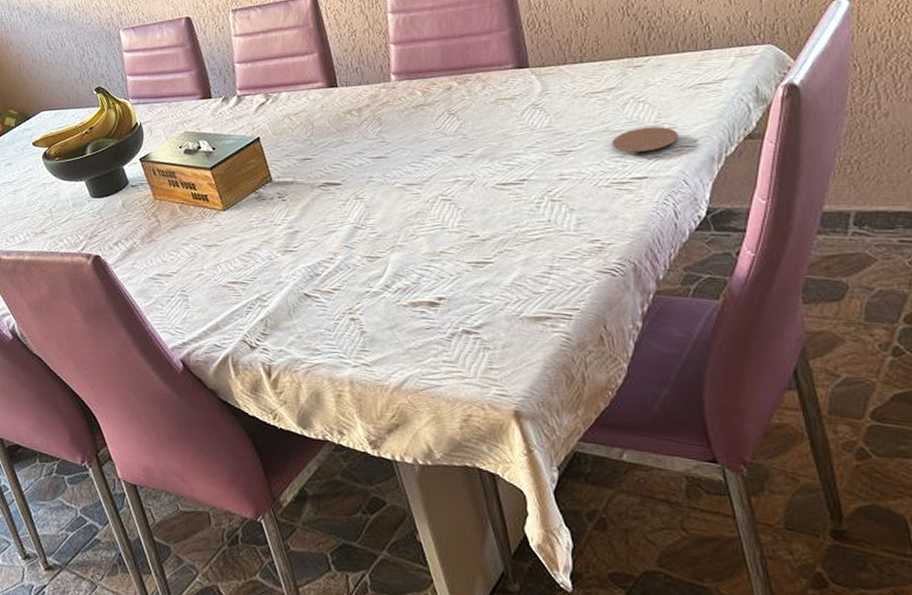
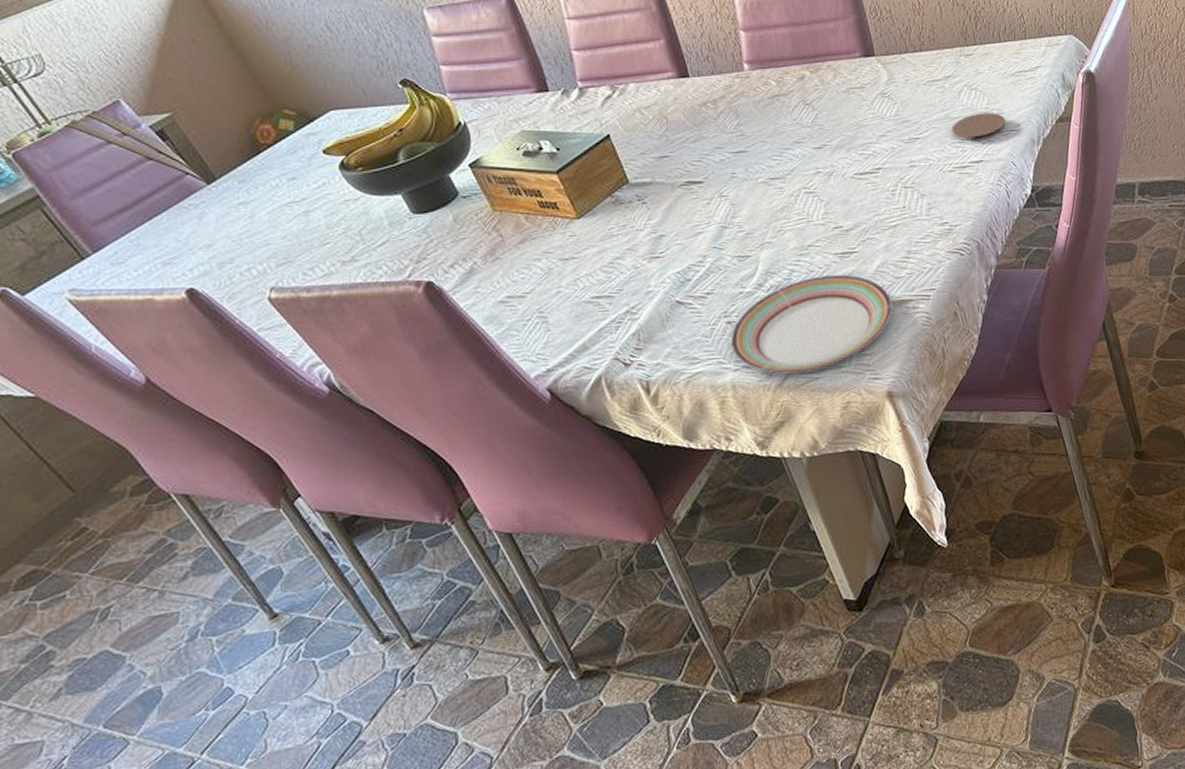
plate: none [352,283,528,378] -> present [730,274,893,373]

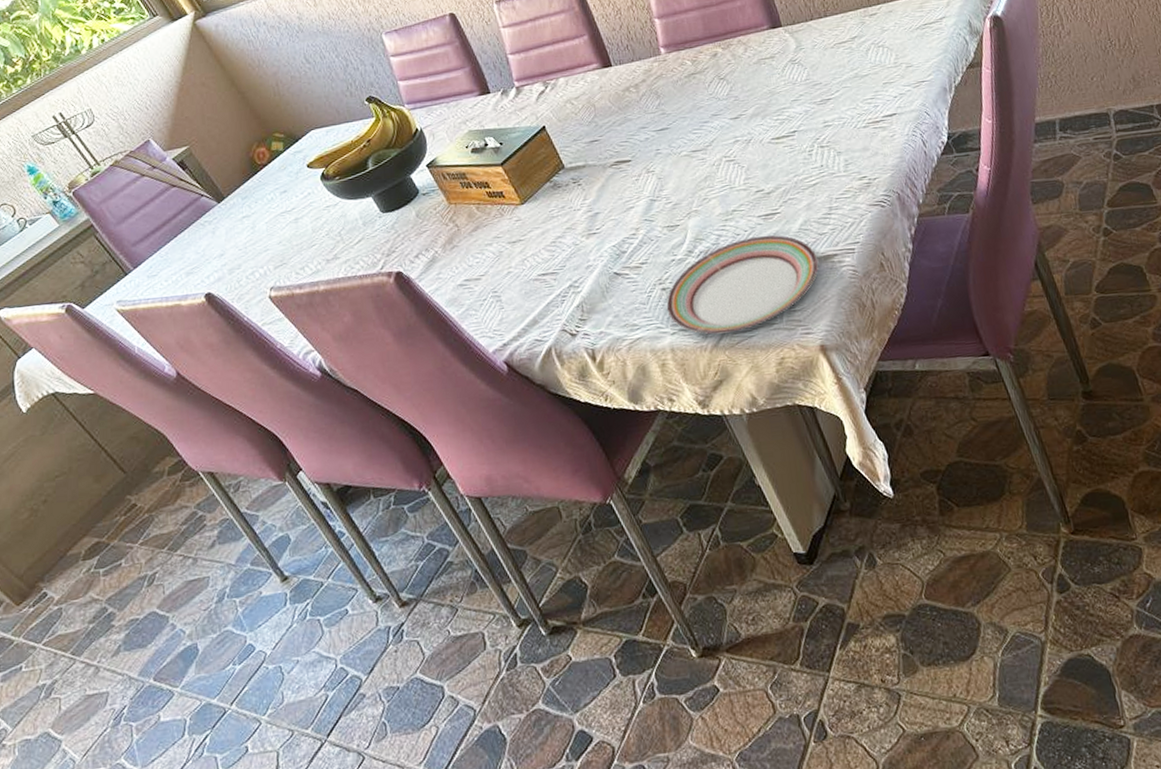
coaster: present [952,113,1005,140] -> none [862,66,915,96]

